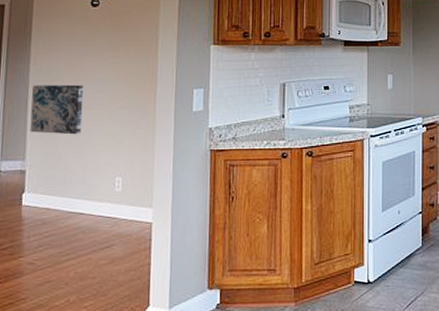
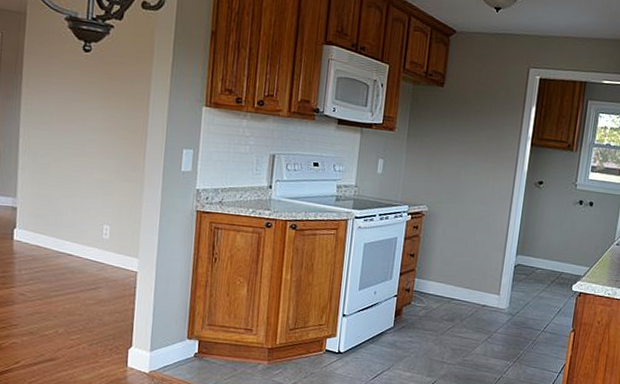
wall art: present [30,84,84,135] -> none [21,125,74,180]

